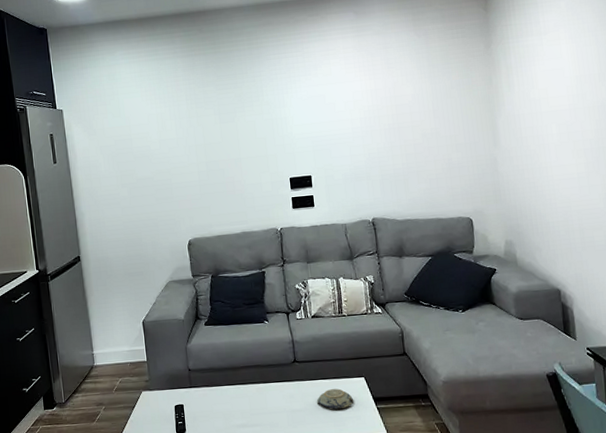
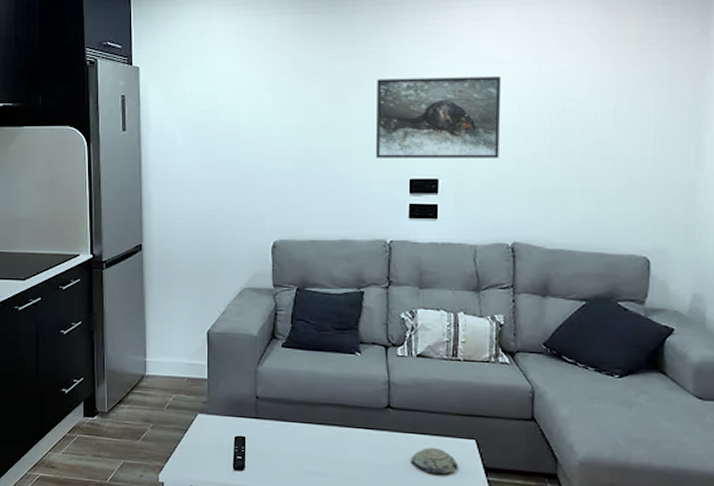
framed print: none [255,92,354,164] -> present [376,76,502,158]

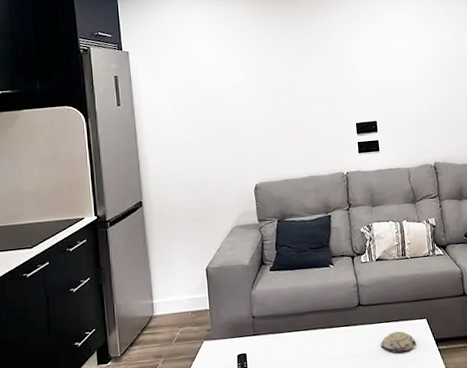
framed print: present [376,76,502,158] -> none [324,42,418,110]

